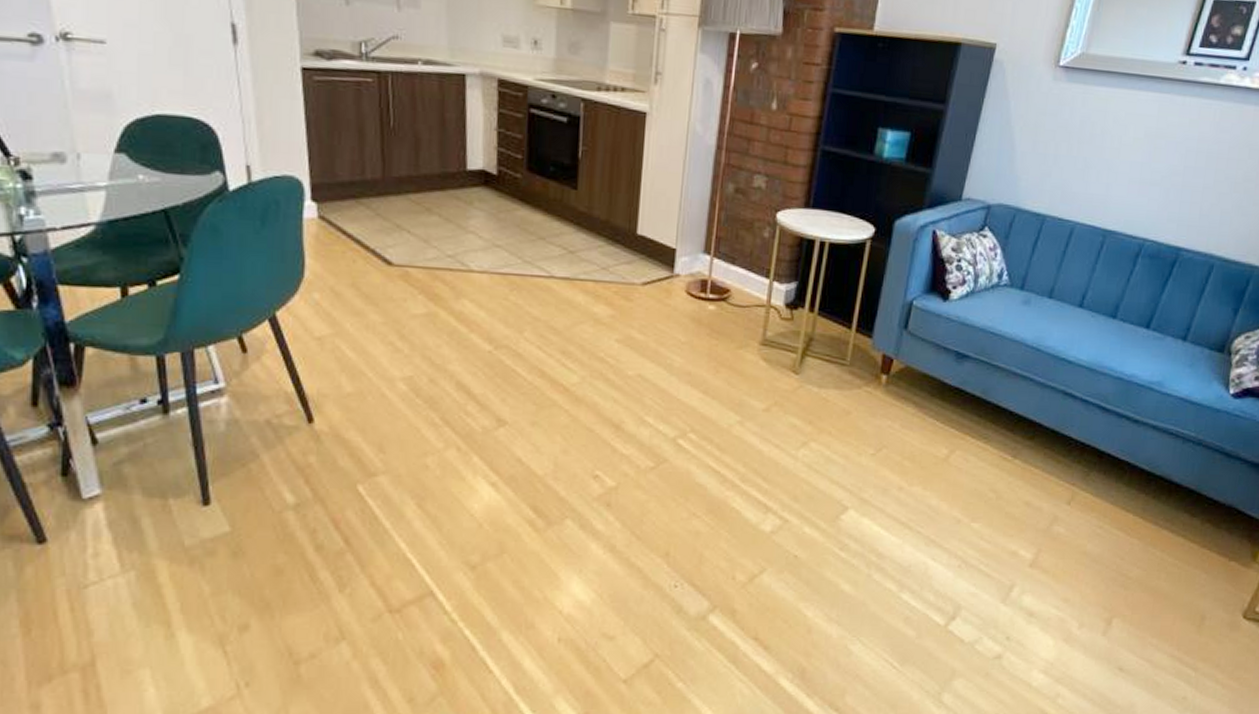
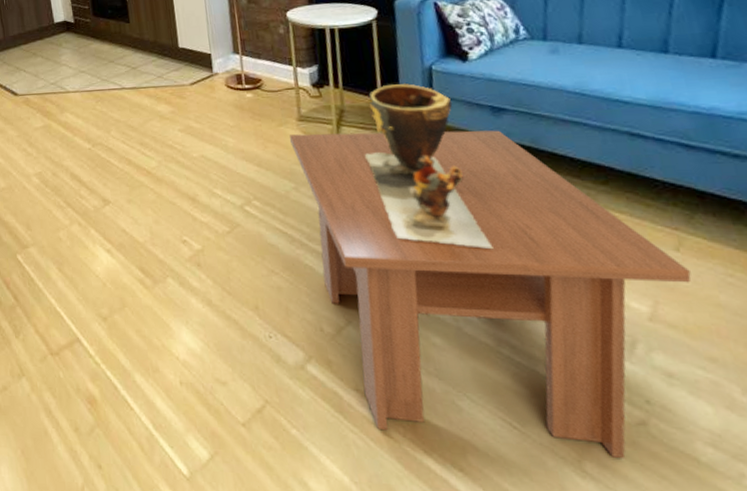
coffee table: none [746,360,1073,688] -> present [289,130,692,458]
clay pot: none [823,314,923,497] -> present [365,82,493,248]

